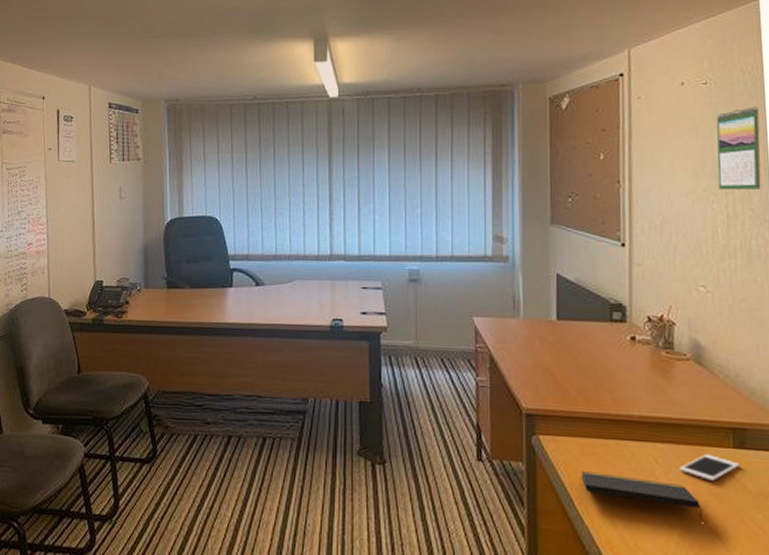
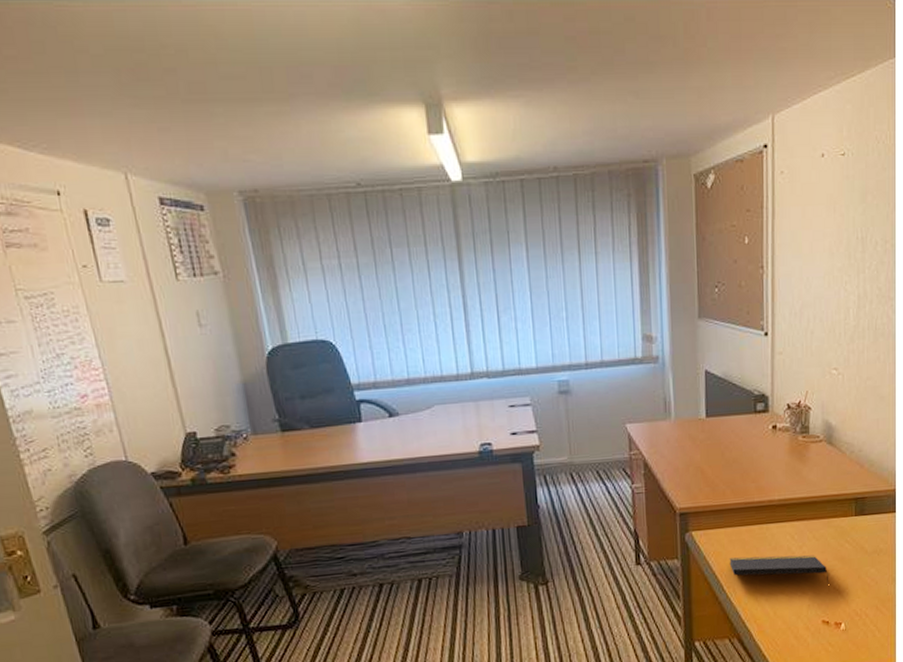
cell phone: present [679,454,739,482] -> none [811,525,859,548]
calendar: present [716,107,761,190] -> none [851,179,889,270]

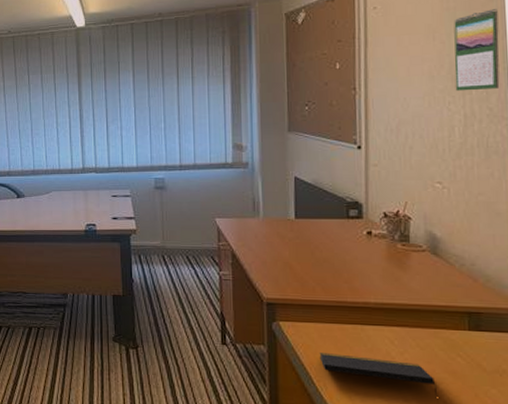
calendar: none [851,179,889,270] -> present [454,9,500,92]

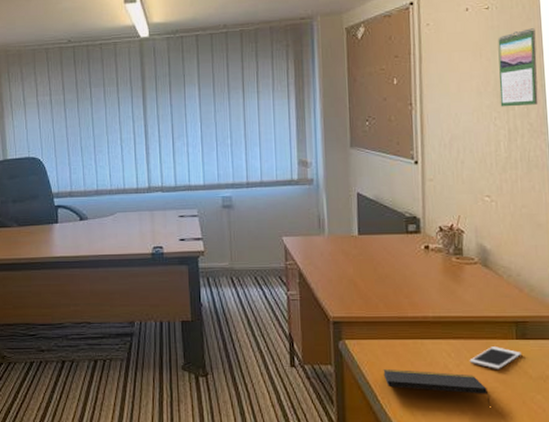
cell phone: none [414,336,474,361] -> present [469,347,521,370]

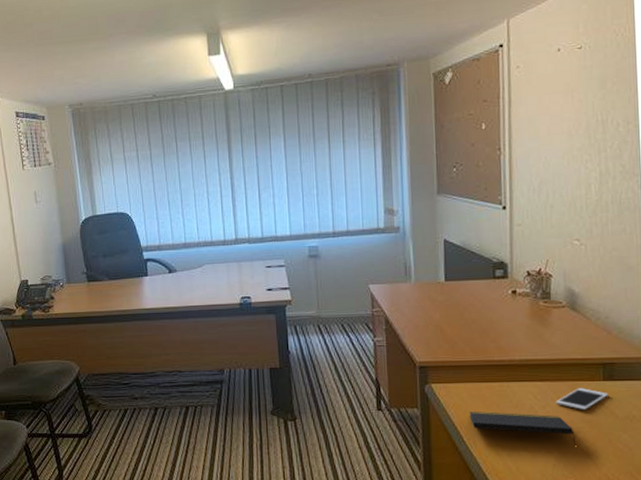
calendar: present [498,28,538,107] -> none [590,67,632,150]

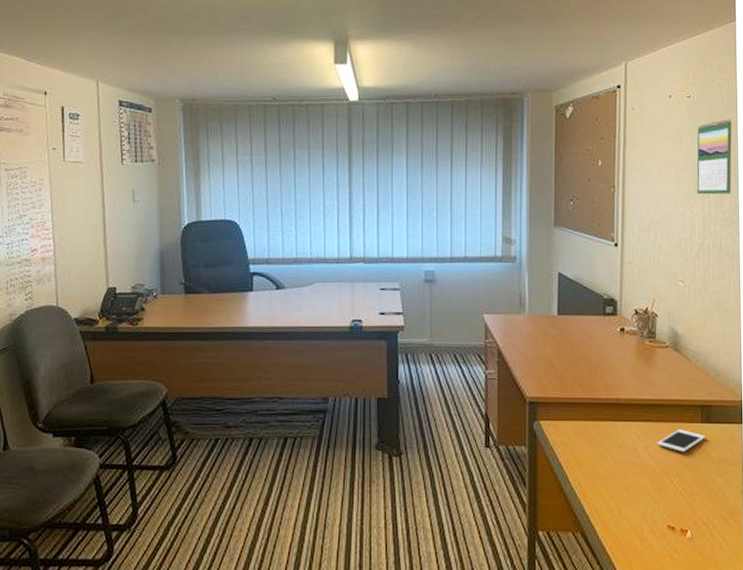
notepad: present [469,411,577,446] -> none [575,451,675,489]
calendar: none [590,67,632,150] -> present [696,119,732,195]

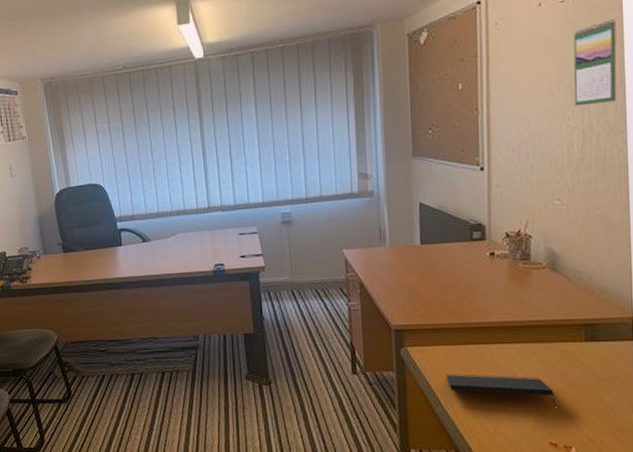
notepad: none [575,451,675,489] -> present [446,374,557,407]
cell phone: present [657,430,705,453] -> none [535,349,590,372]

